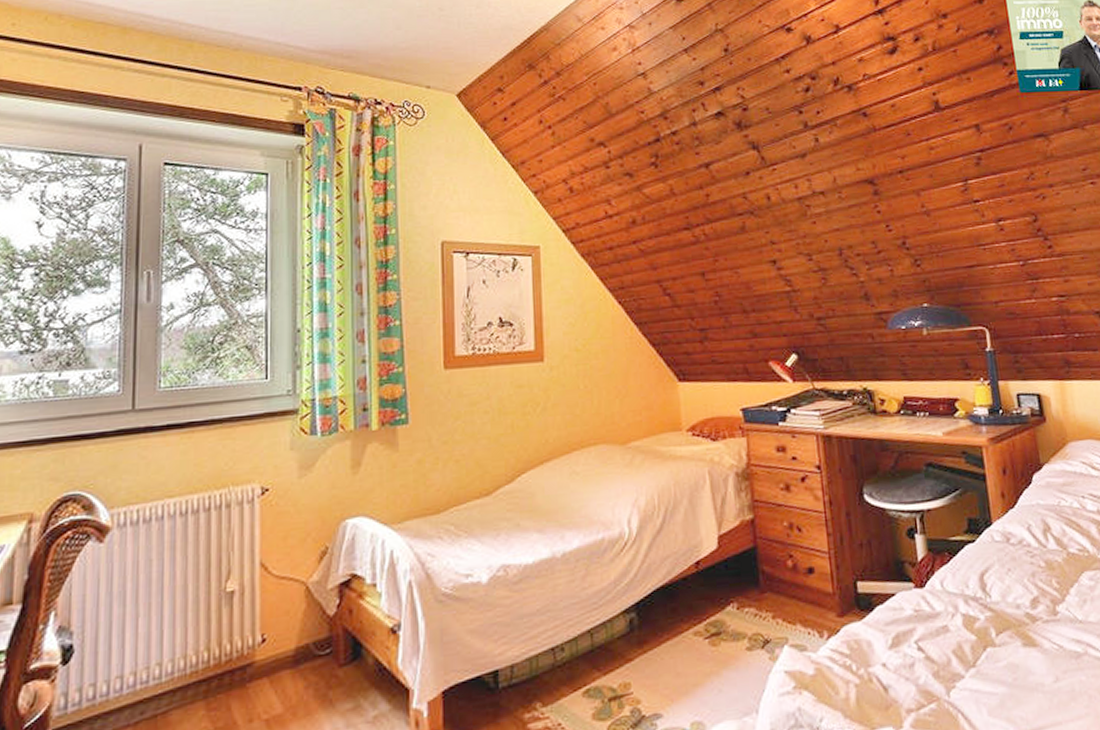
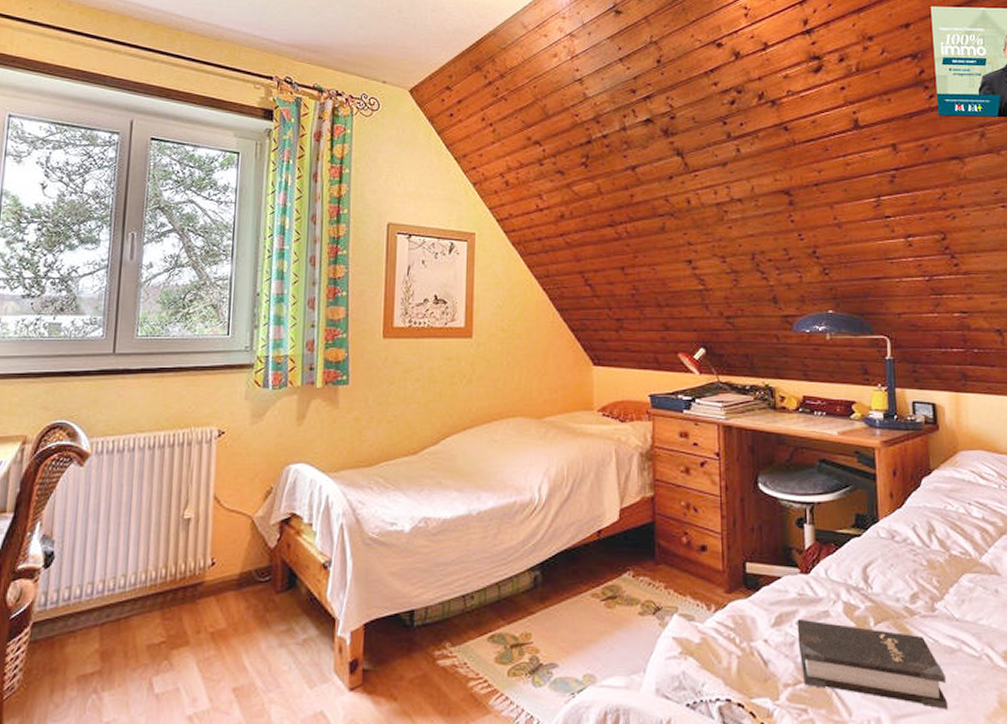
hardback book: none [915,636,1079,719] -> present [797,618,949,710]

